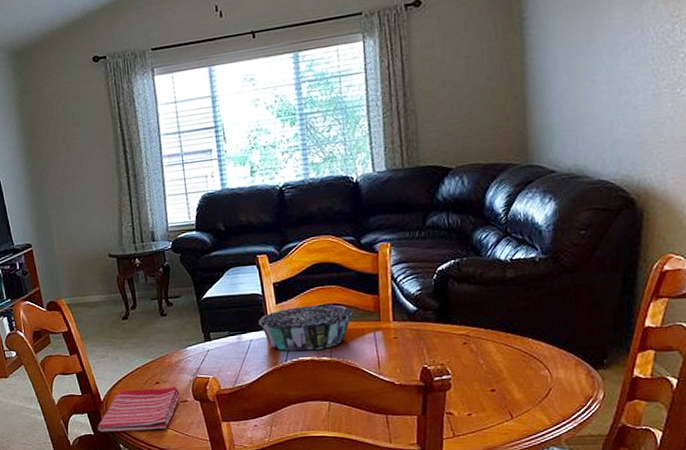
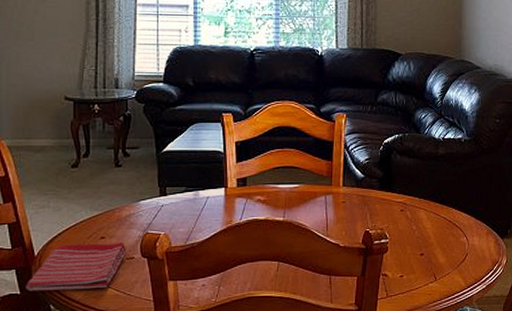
decorative bowl: present [259,304,354,351] -> none [218,167,309,211]

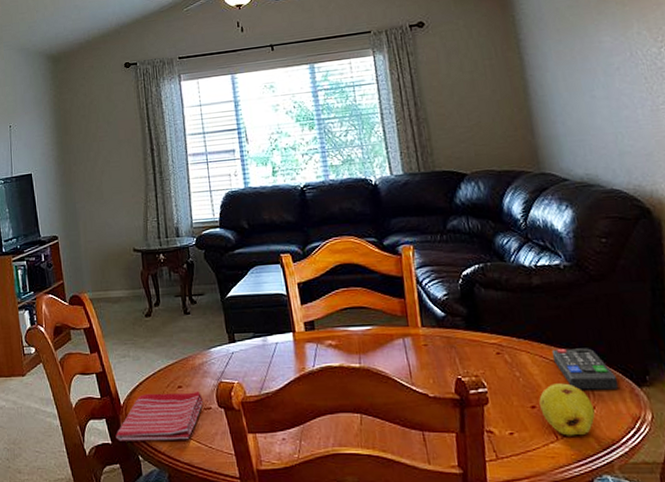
fruit: none [427,235,467,277] -> present [539,383,595,436]
remote control: none [443,207,488,241] -> present [551,348,619,390]

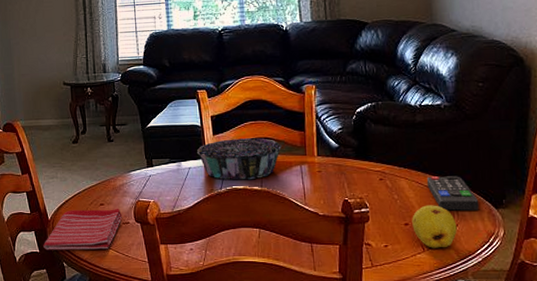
decorative bowl: none [284,307,381,357] -> present [197,138,283,180]

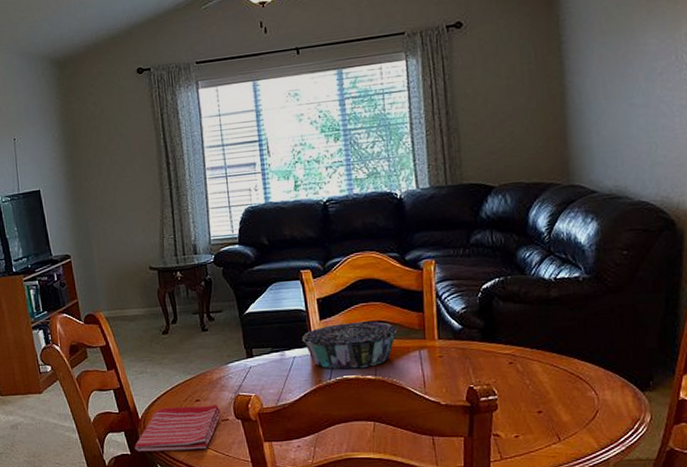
fruit: present [412,205,457,248] -> none [546,389,598,438]
remote control: present [426,176,480,211] -> none [562,356,623,396]

